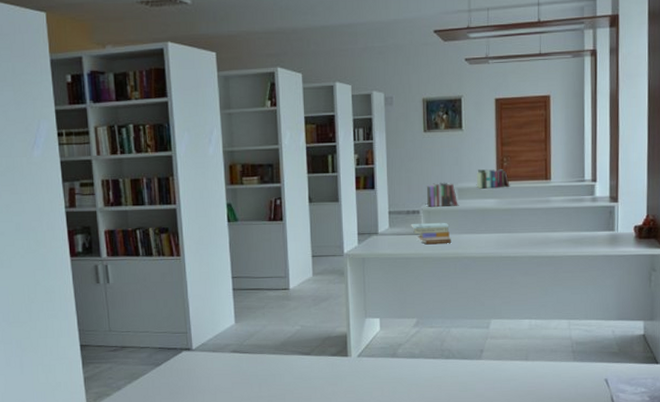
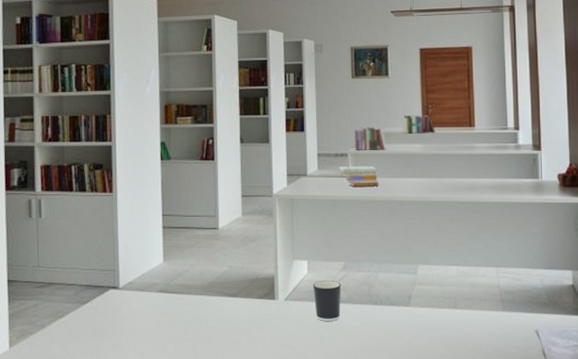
mug: none [385,337,413,376] -> present [312,281,341,321]

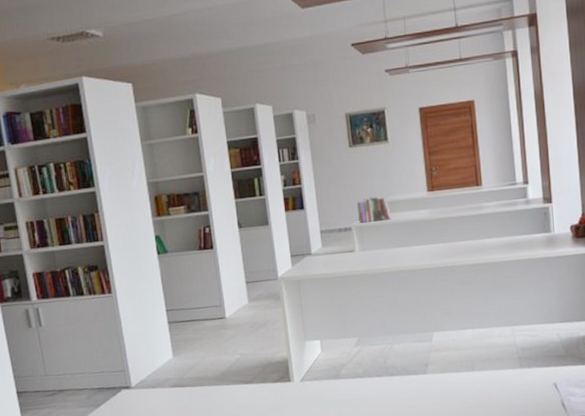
mug: present [312,281,341,321] -> none [327,357,358,398]
books: present [339,165,379,187] -> none [344,237,387,262]
books: present [403,115,435,134] -> none [407,178,441,201]

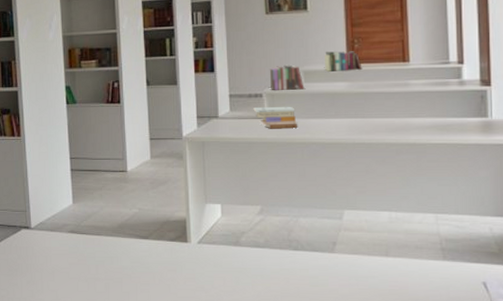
books: none [344,237,387,262] -> present [253,106,298,129]
books: none [407,178,441,201] -> present [325,51,362,72]

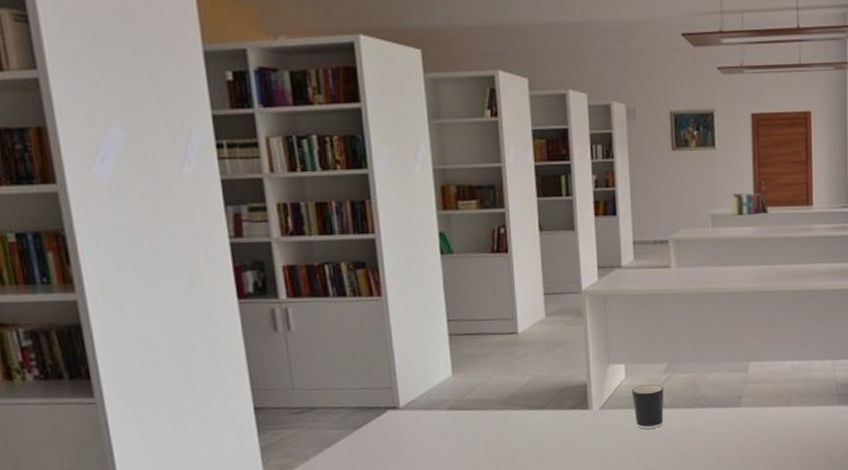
mug: none [227,225,258,265] -> present [631,384,664,429]
books: present [253,106,298,129] -> none [659,253,705,279]
books: present [269,64,305,91] -> none [675,207,712,237]

